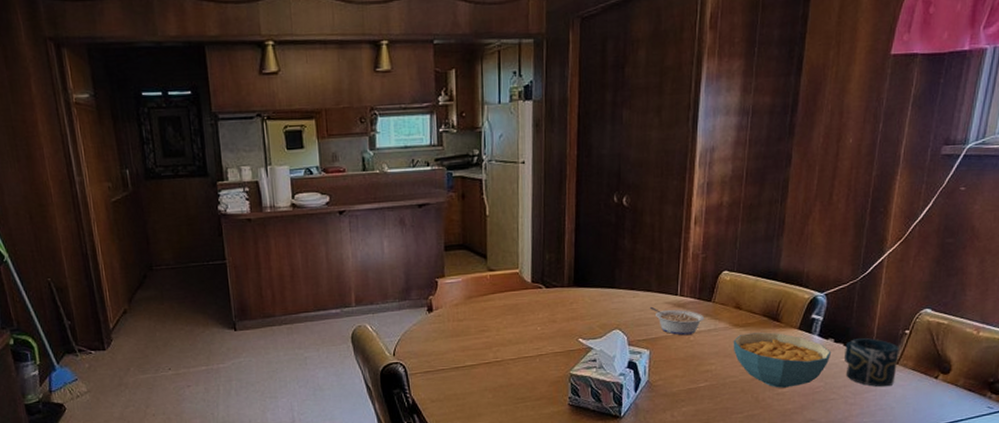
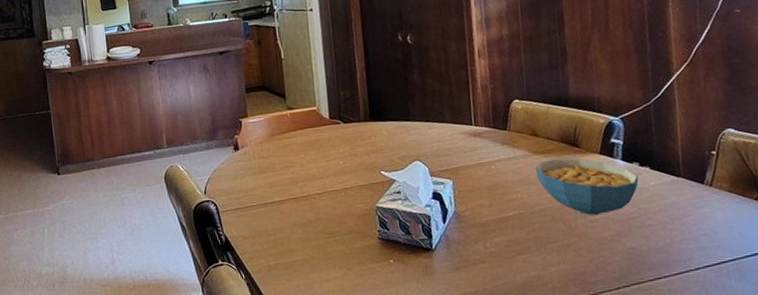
legume: present [649,306,705,336] -> none [446,137,503,165]
cup: present [843,338,899,387] -> none [651,160,712,211]

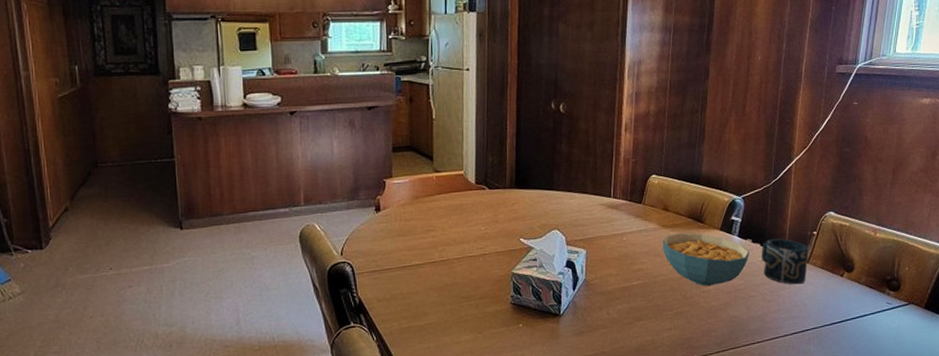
cup: none [651,160,712,211] -> present [761,239,809,285]

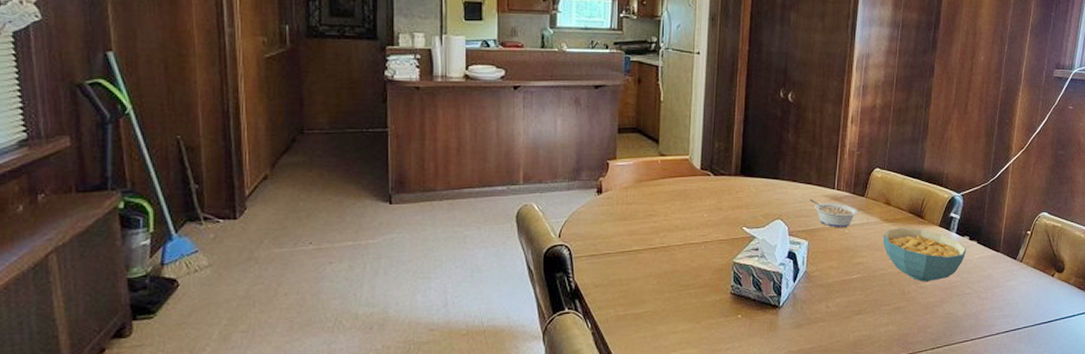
legume: none [585,207,636,236] -> present [809,198,859,228]
cup: present [761,239,809,285] -> none [977,237,1023,283]

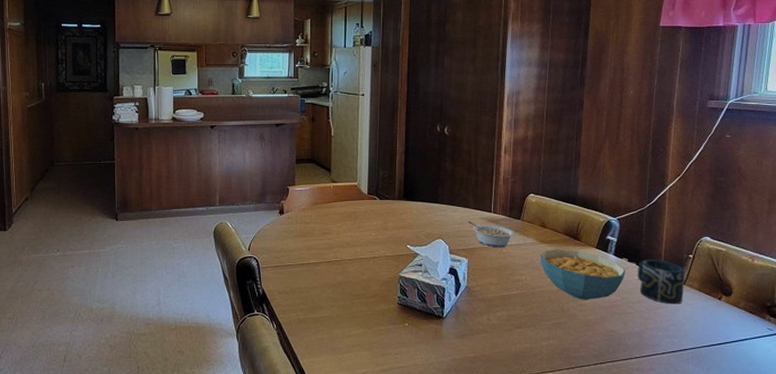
cup: none [977,237,1023,283] -> present [637,260,685,305]

